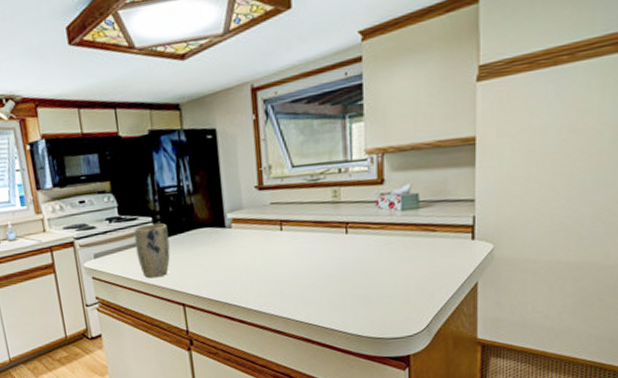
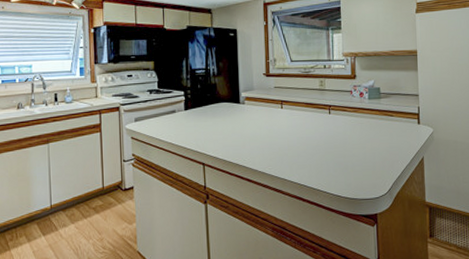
plant pot: present [133,223,171,279] -> none [168,96,196,141]

